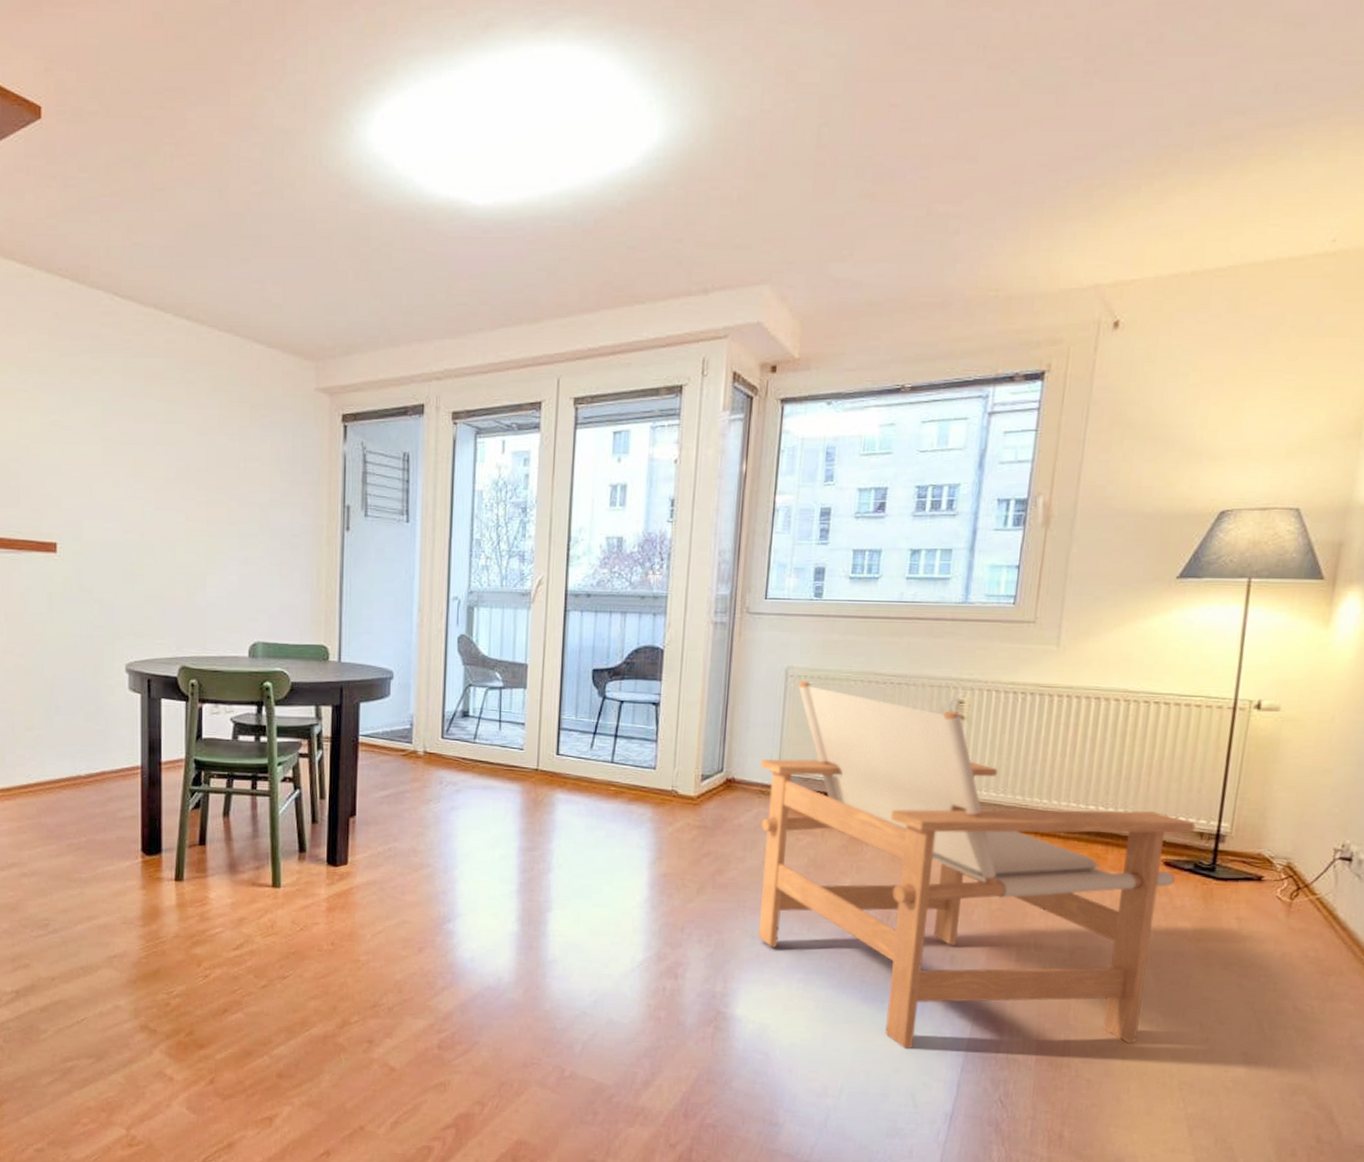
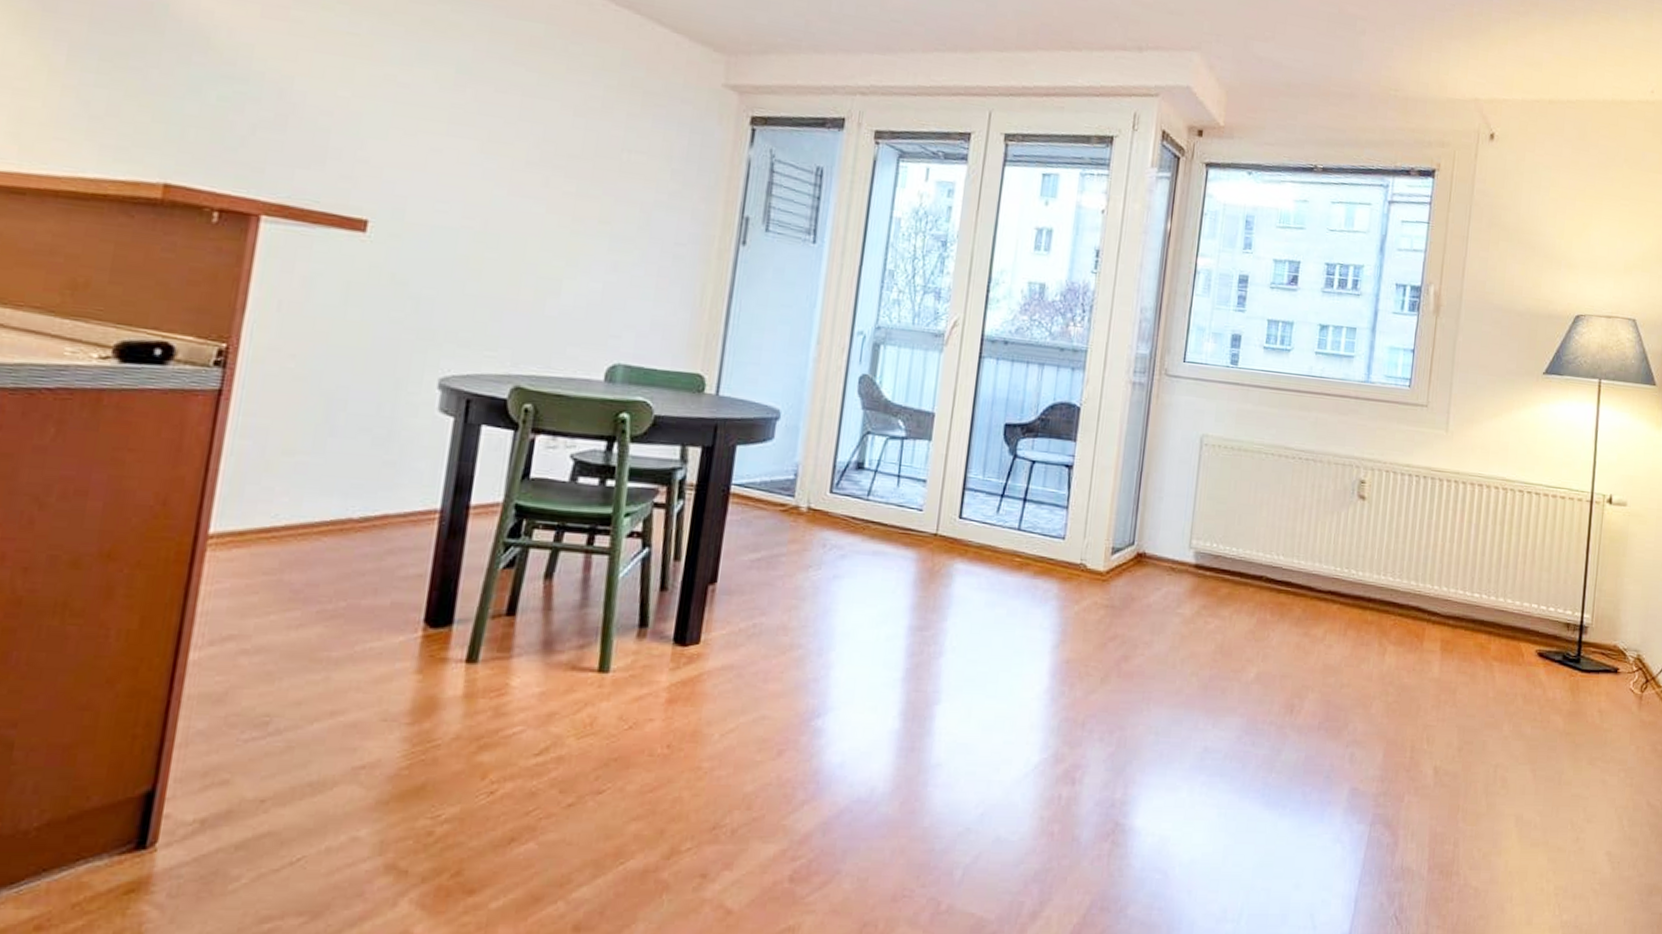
lounge chair: present [758,681,1196,1049] -> none [1162,450,1563,861]

